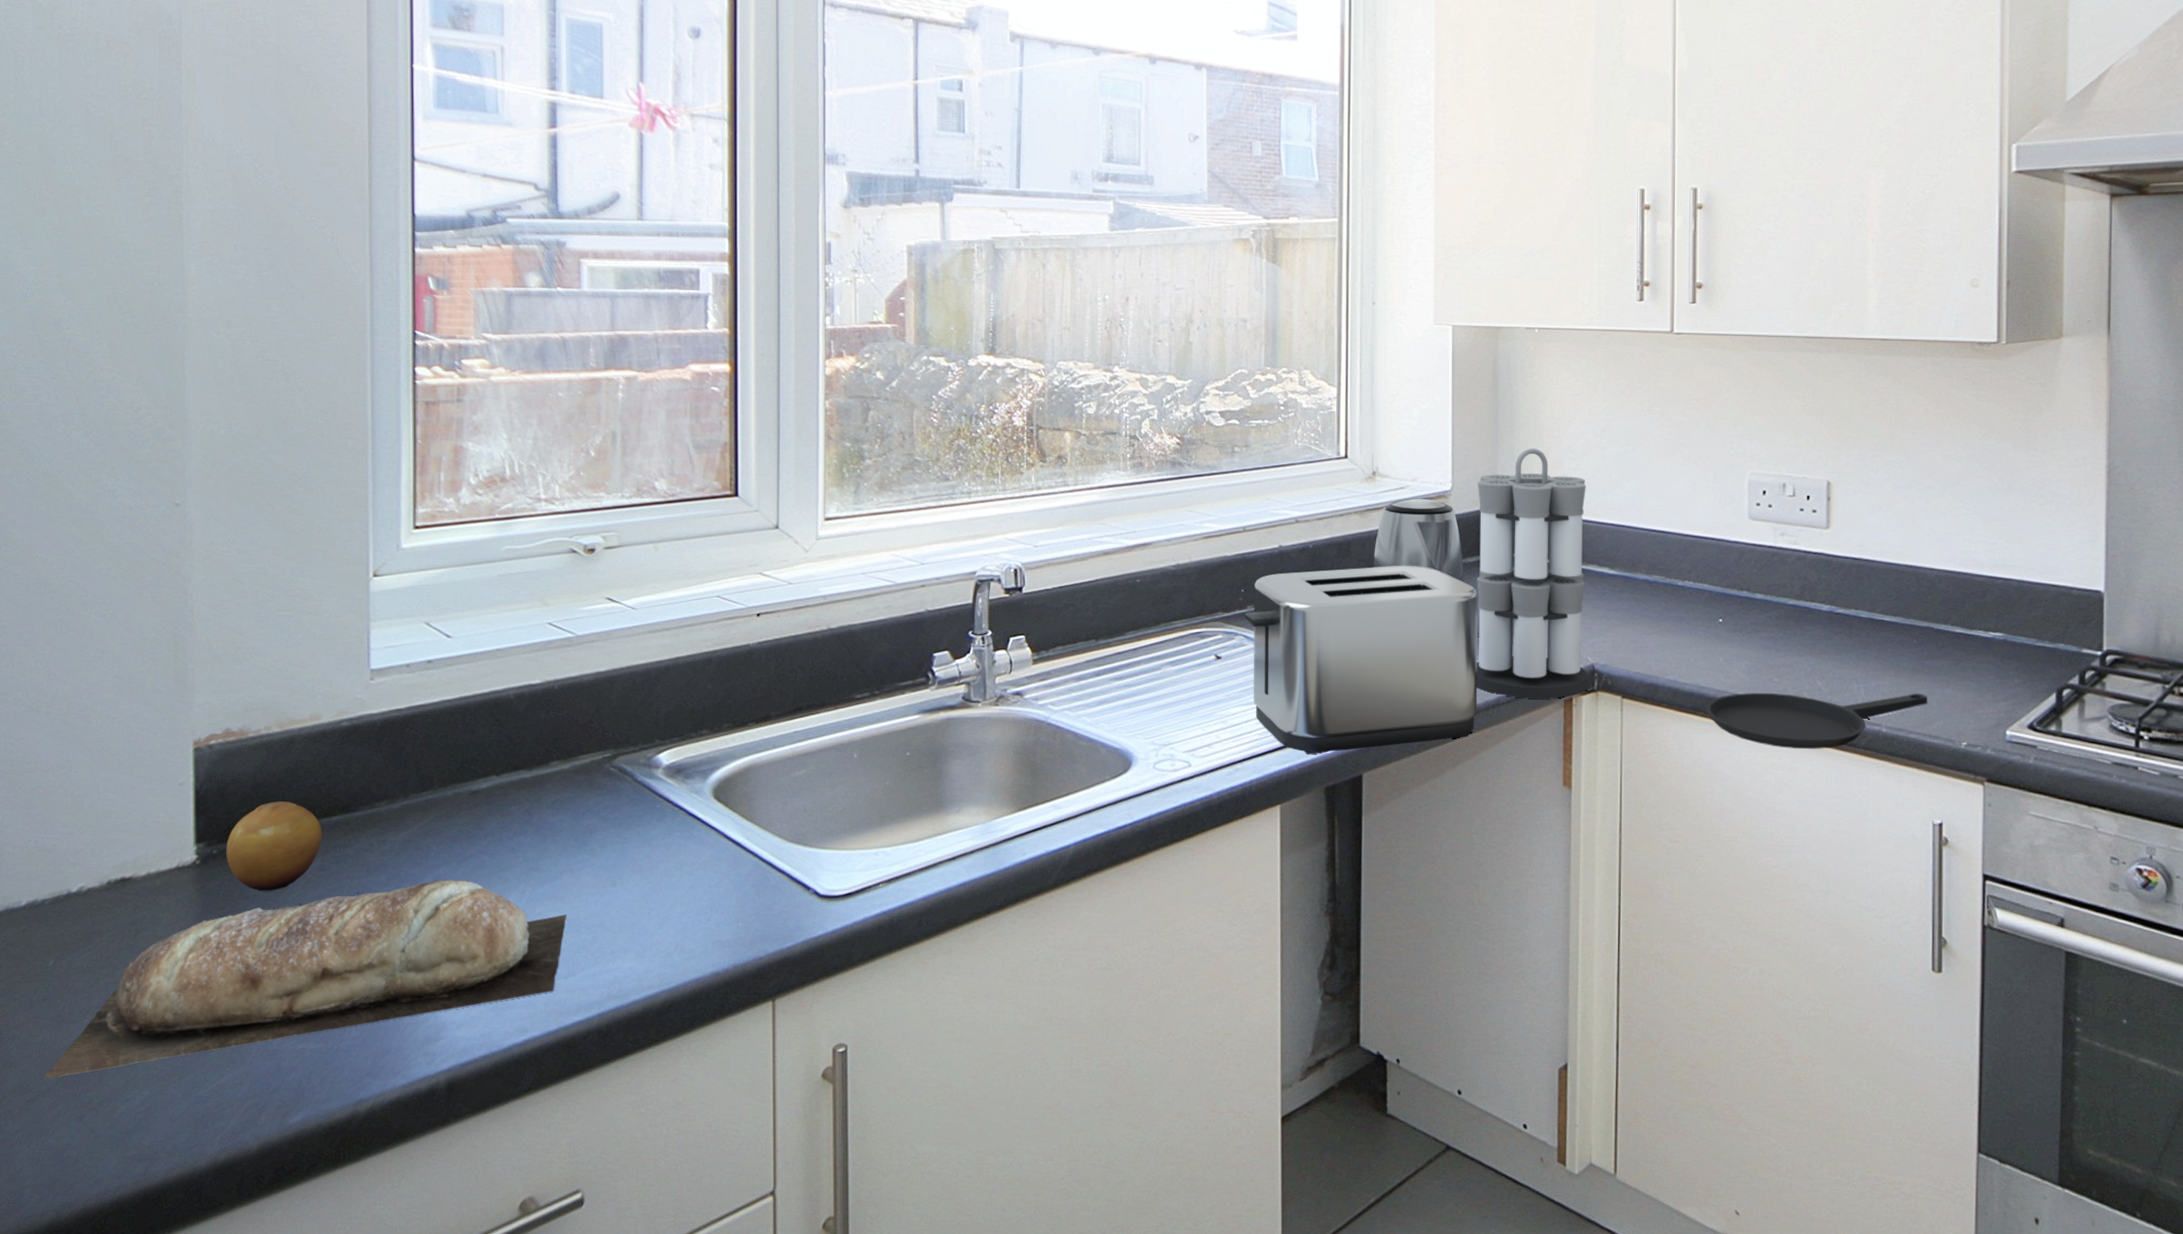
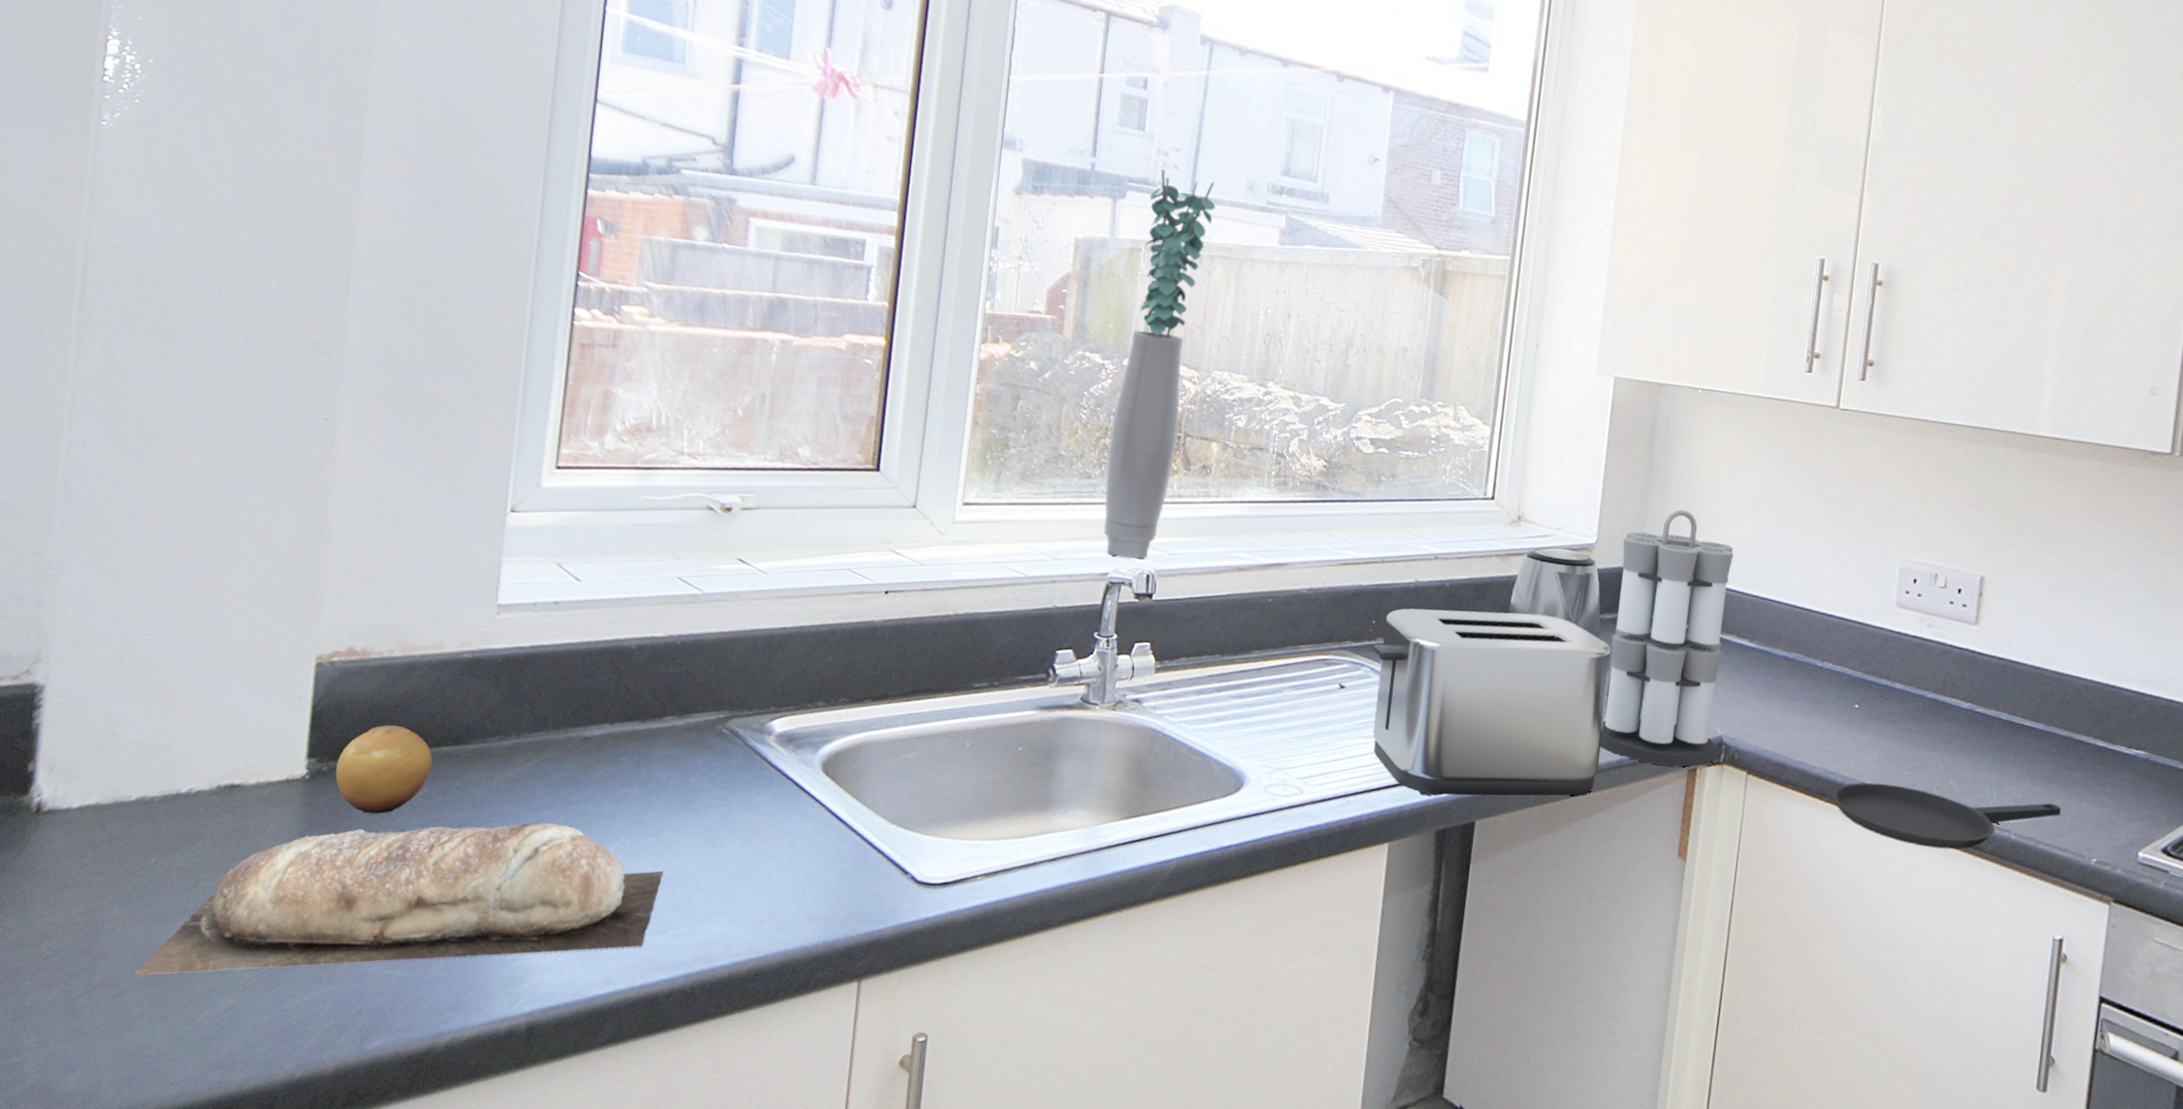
vase: none [963,167,1043,556] -> present [1103,168,1216,559]

